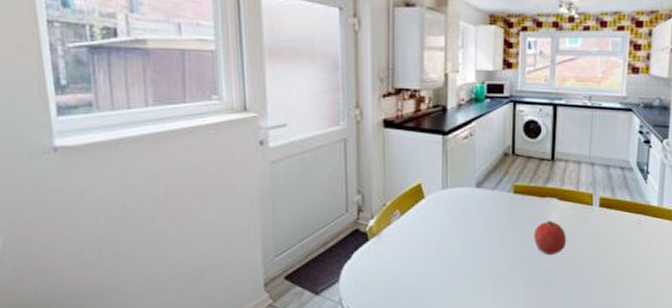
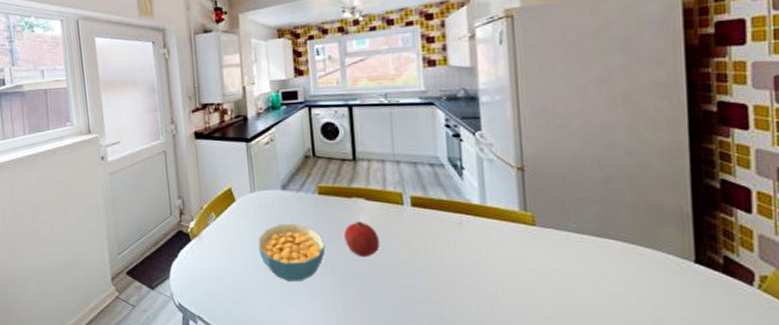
cereal bowl: none [445,222,514,281] -> present [258,223,326,281]

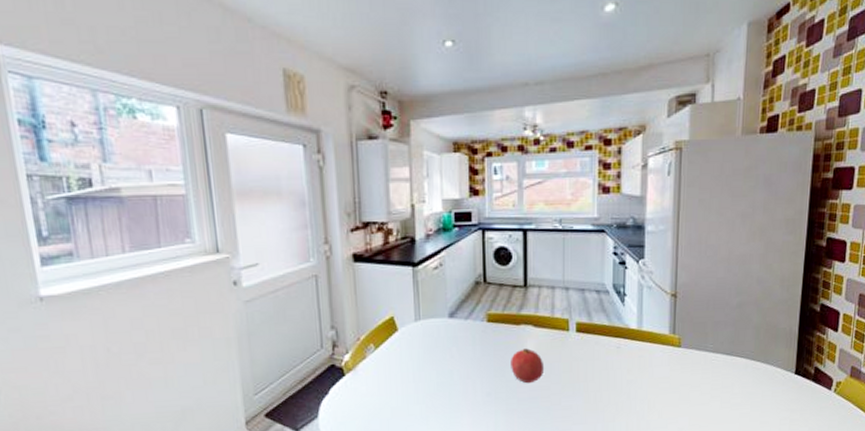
cereal bowl: present [258,223,326,281] -> none [421,352,491,412]

